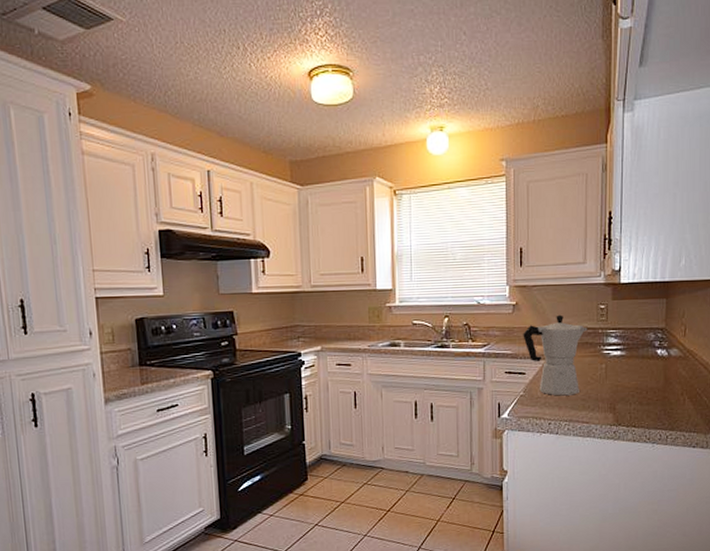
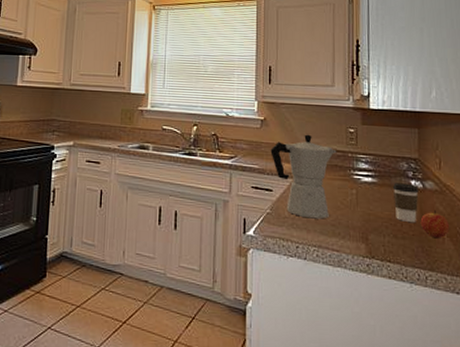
coffee cup: none [639,353,664,389] -> present [392,183,419,222]
fruit: none [664,375,690,400] -> present [420,209,449,238]

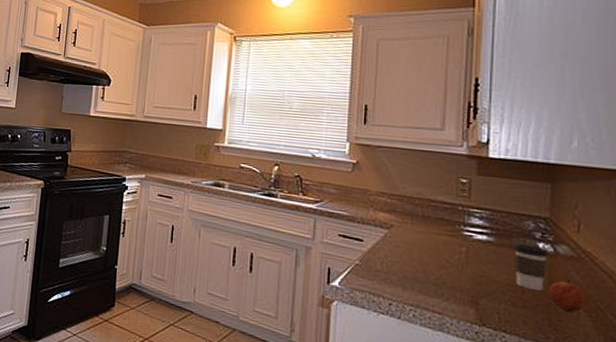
moka pot: present [270,134,337,219] -> none [362,182,444,277]

